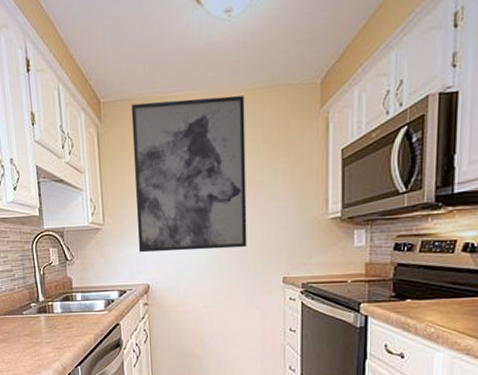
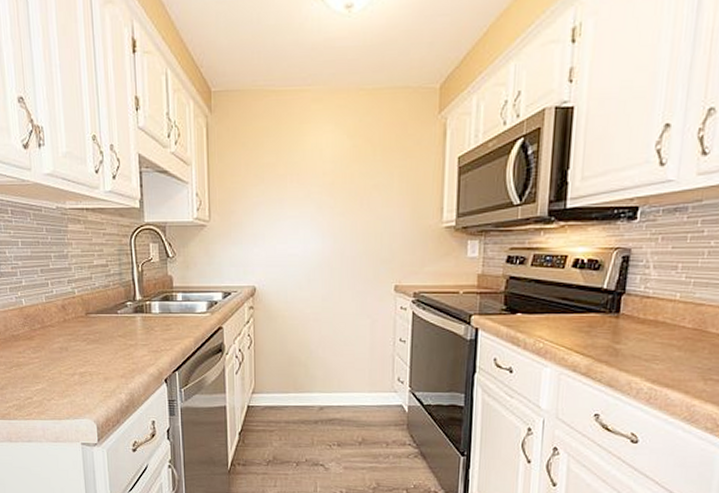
wall art: present [131,95,247,253] -> none [243,94,362,253]

